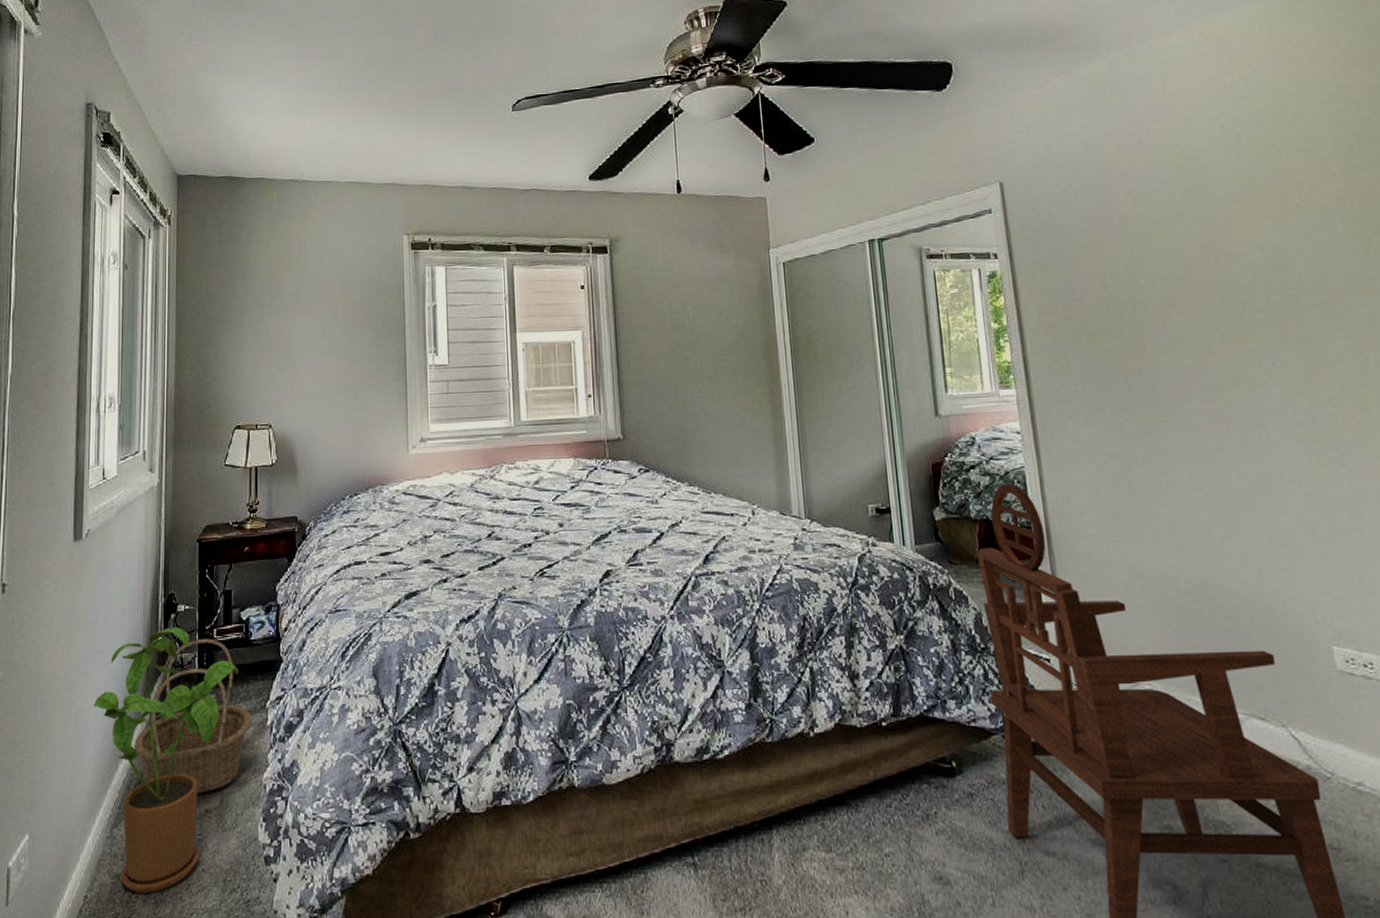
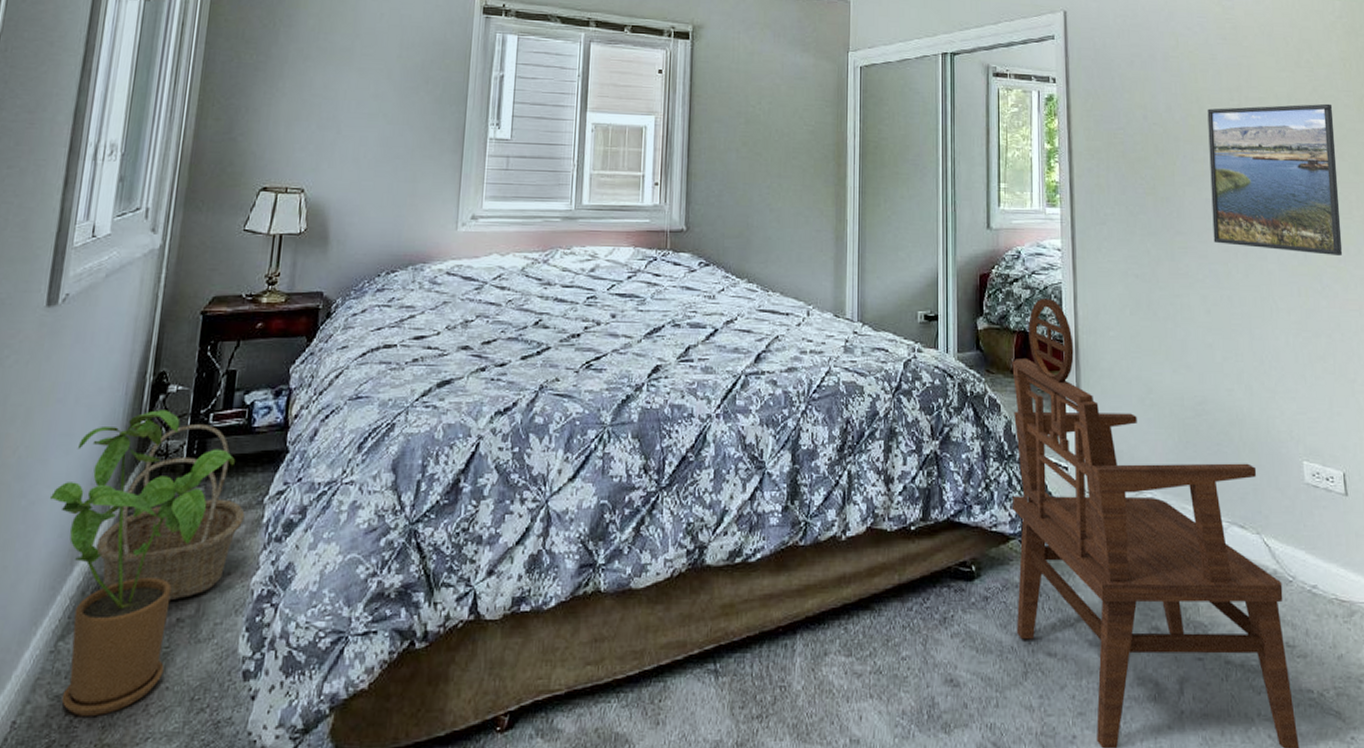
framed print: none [1178,250,1362,418] -> present [1207,103,1343,255]

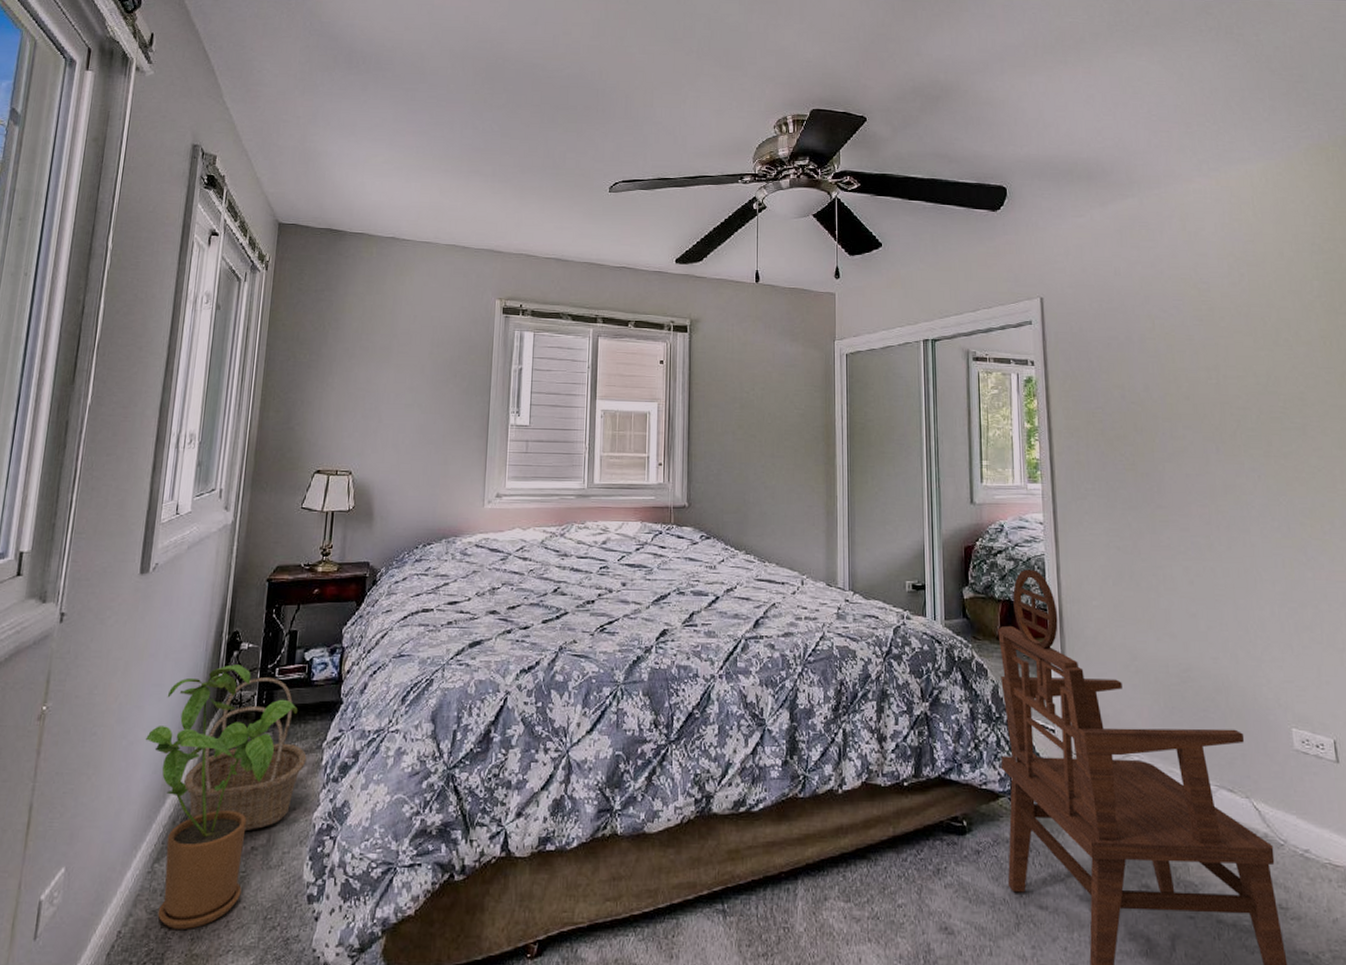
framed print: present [1207,103,1343,255] -> none [1185,380,1328,528]

